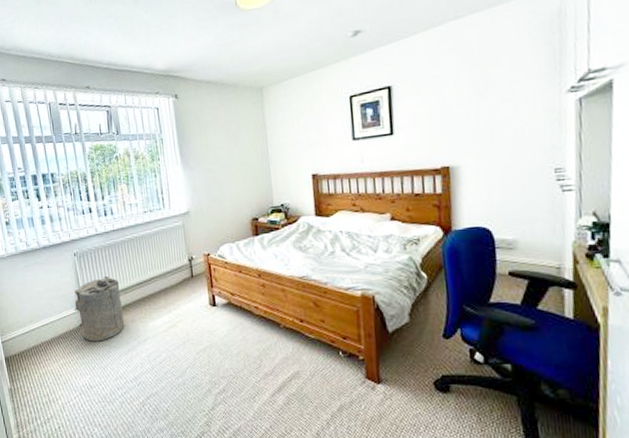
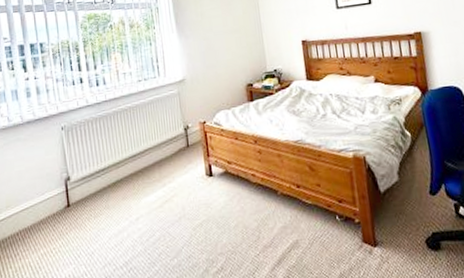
laundry hamper: present [74,276,125,342] -> none [60,150,116,225]

